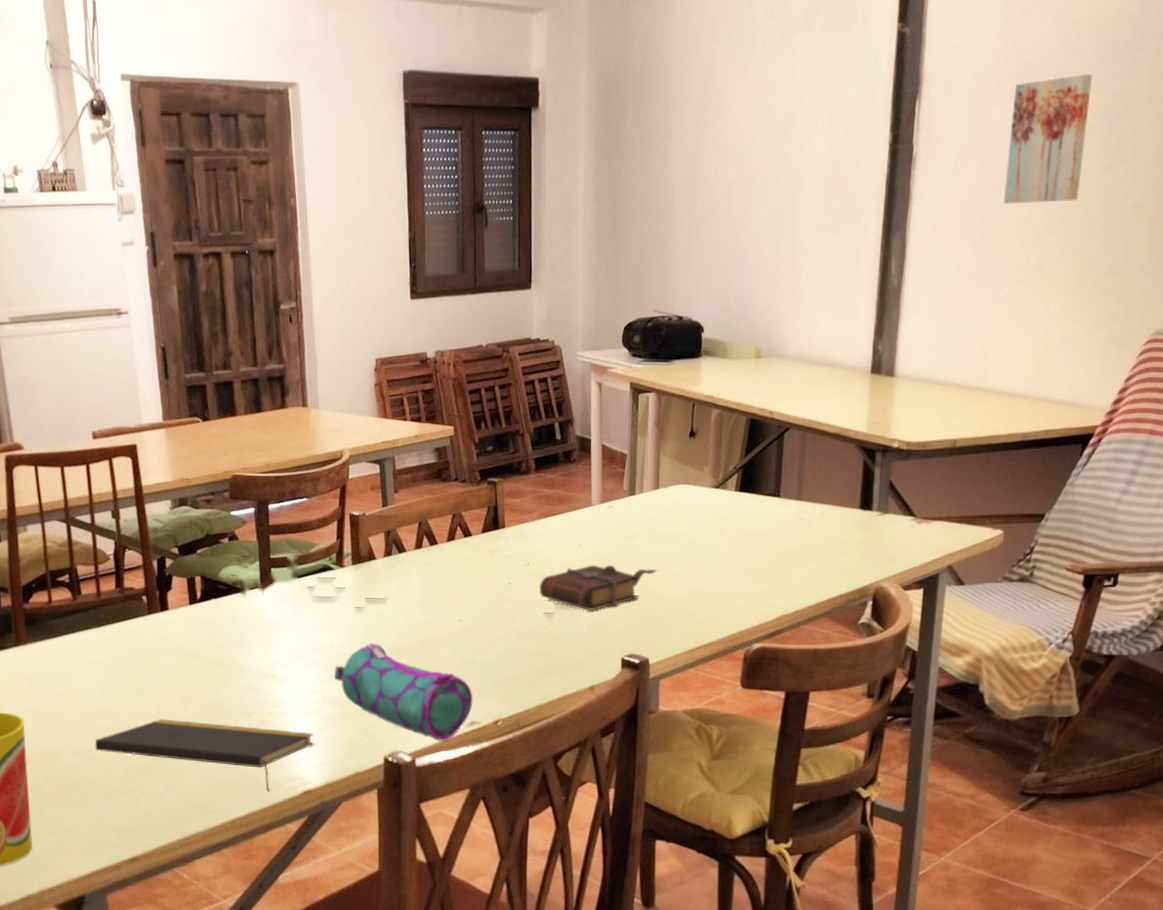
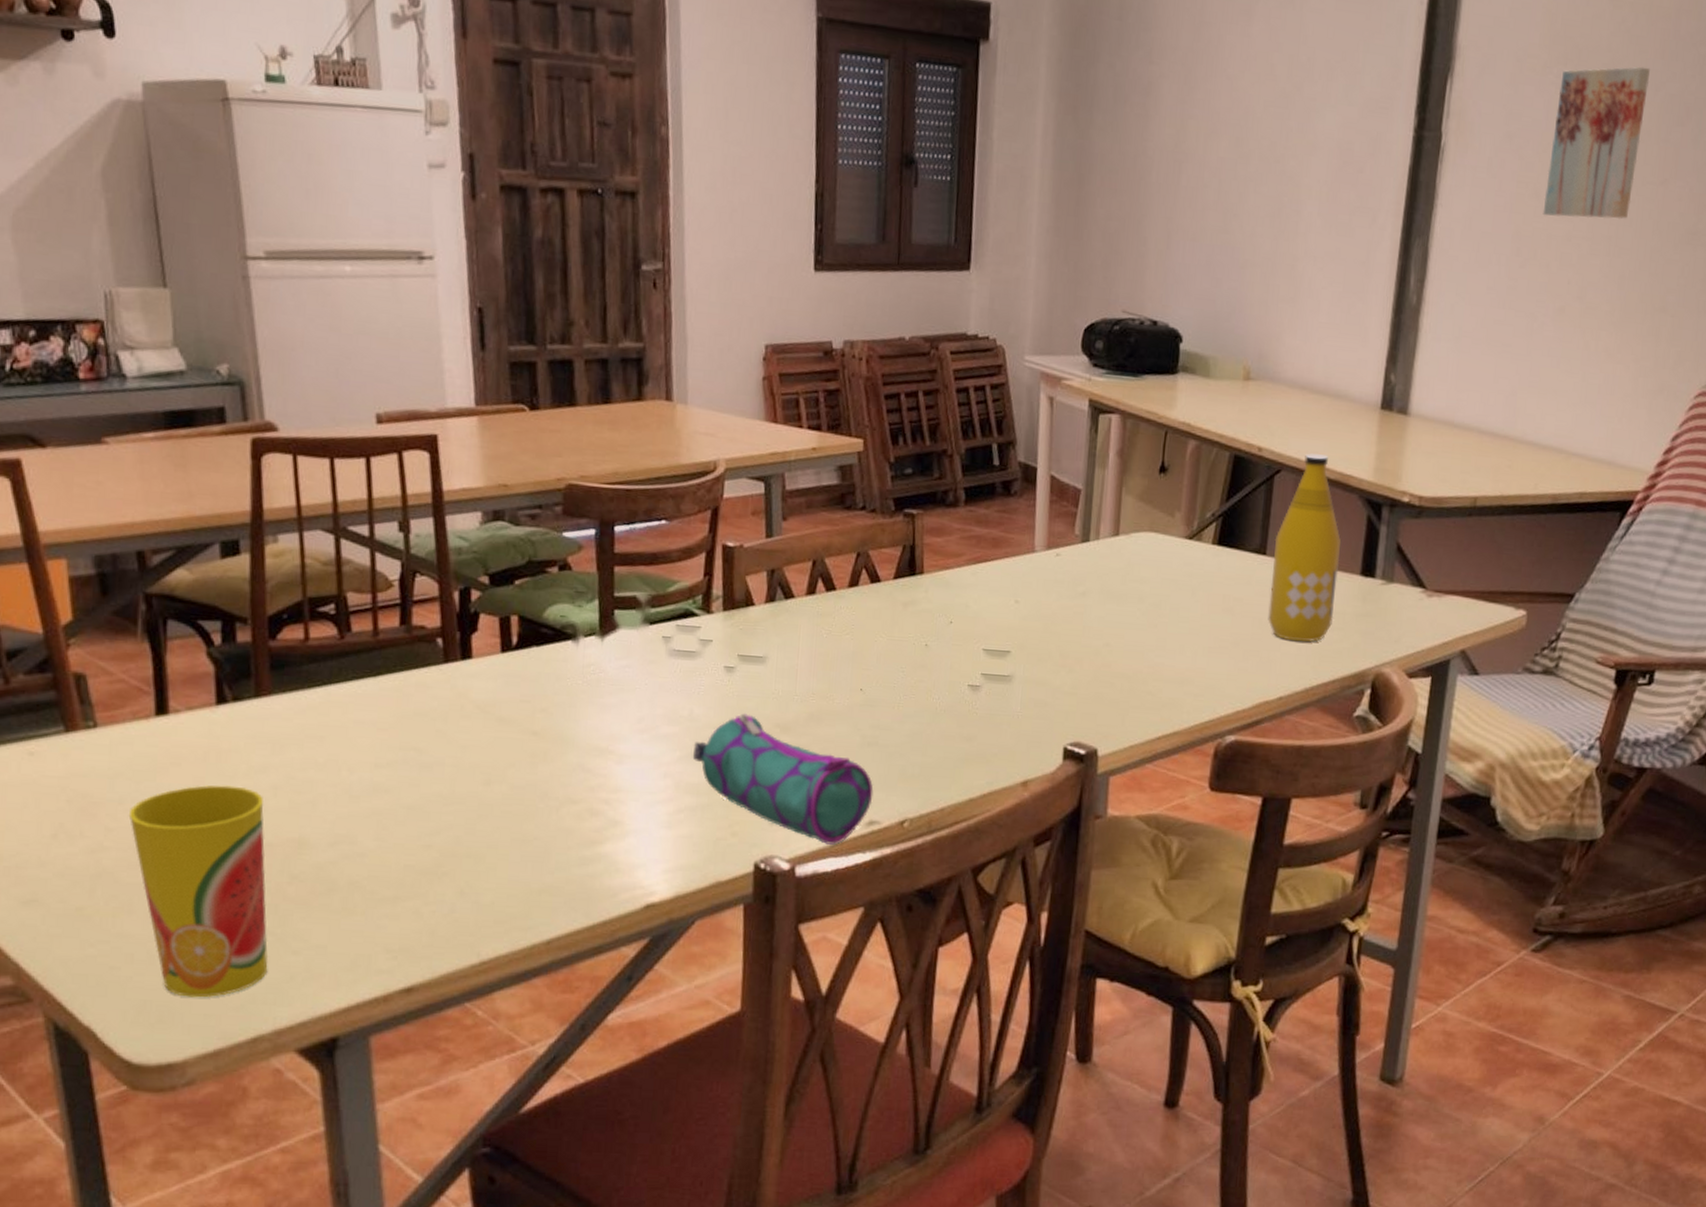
notepad: present [94,719,314,791] -> none [361,803,663,904]
book: present [539,565,657,611] -> none [964,627,1113,685]
bottle: none [784,413,842,566] -> present [1268,453,1341,642]

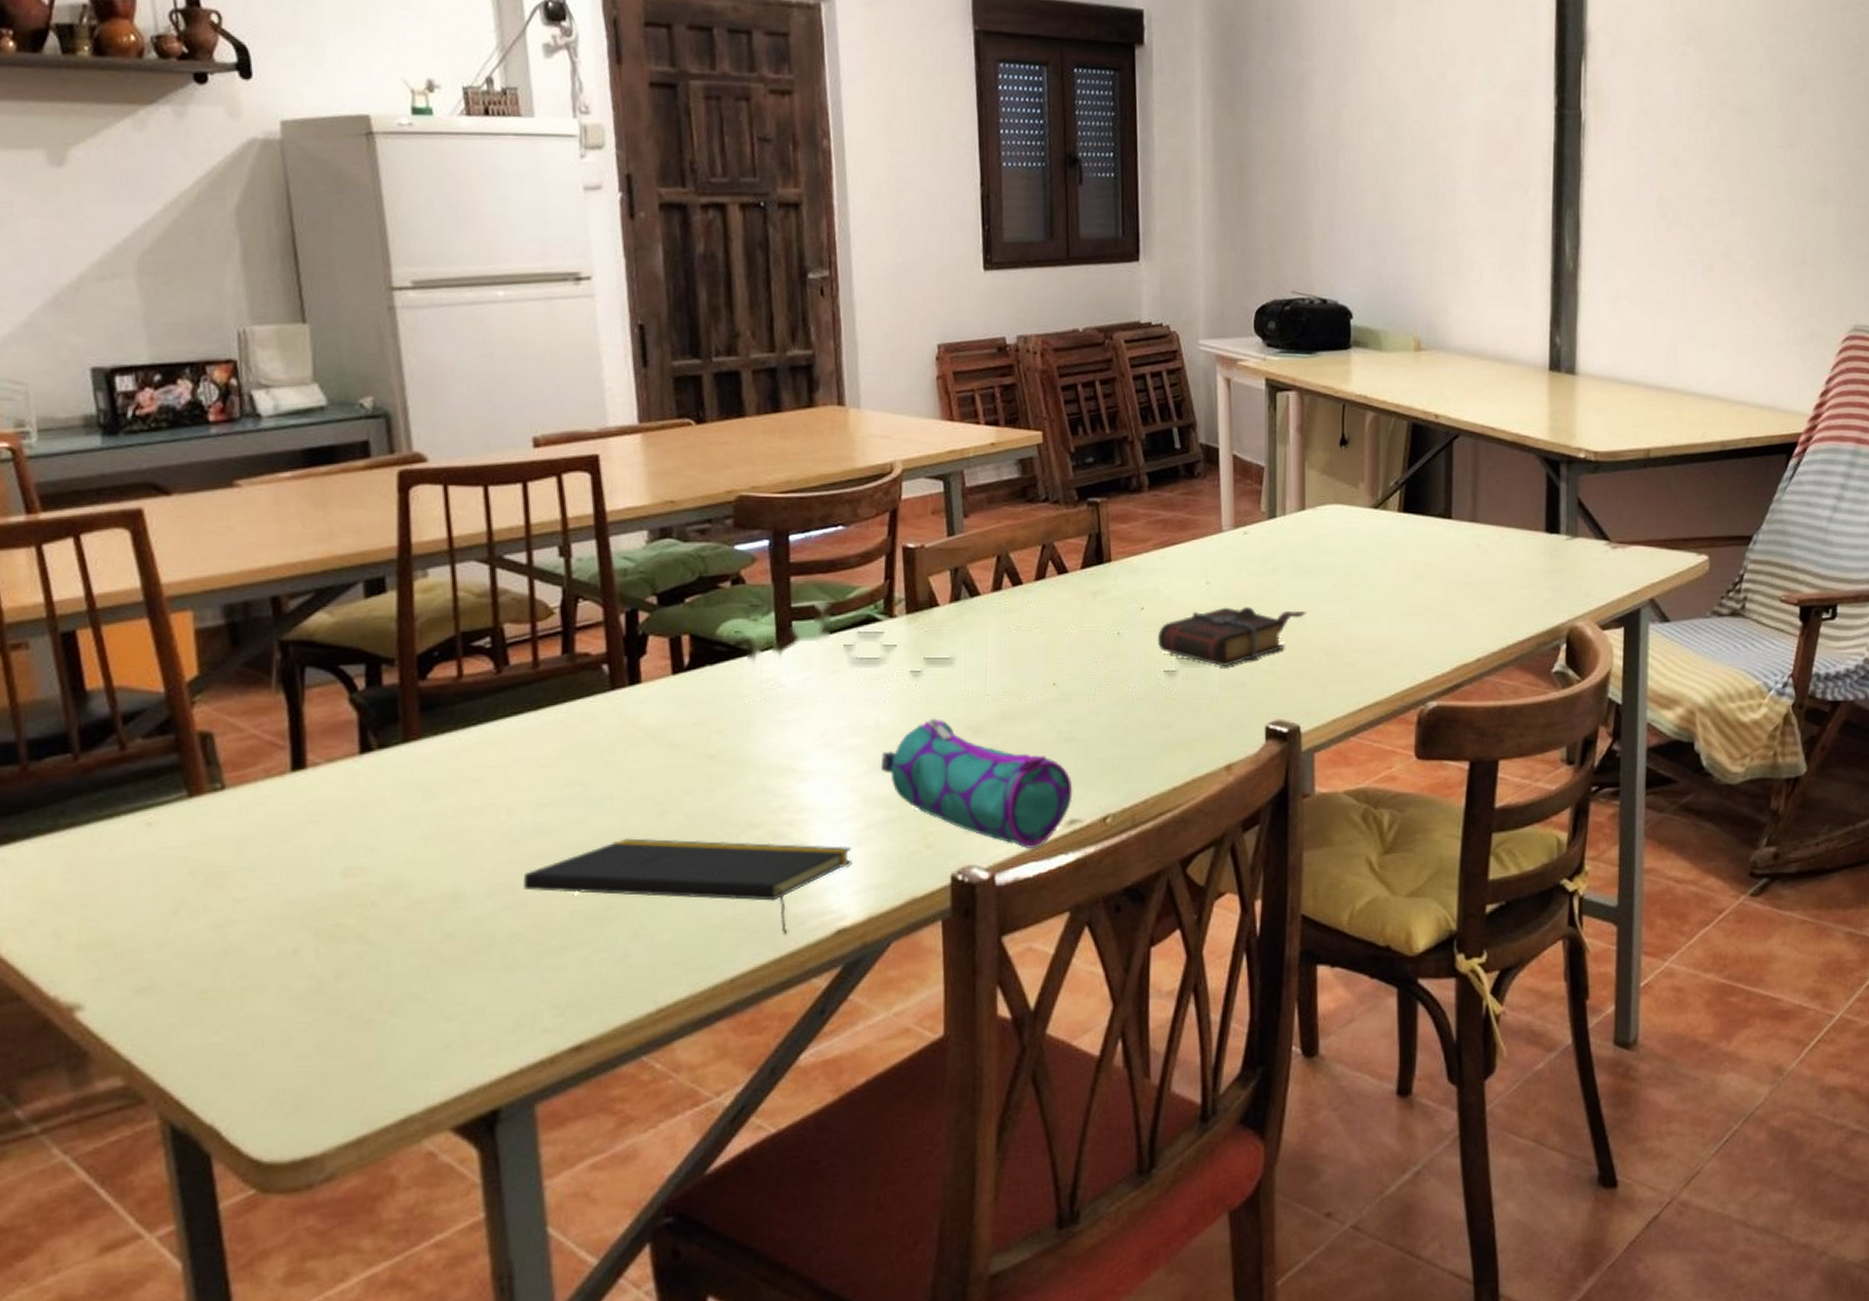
cup: present [128,785,268,998] -> none [260,840,419,1081]
notepad: none [361,803,663,904] -> present [522,838,852,934]
book: none [964,627,1113,685] -> present [1158,607,1306,666]
bottle: present [1268,453,1341,642] -> none [1459,417,1524,602]
wall art: present [1542,66,1651,220] -> none [1682,43,1767,182]

